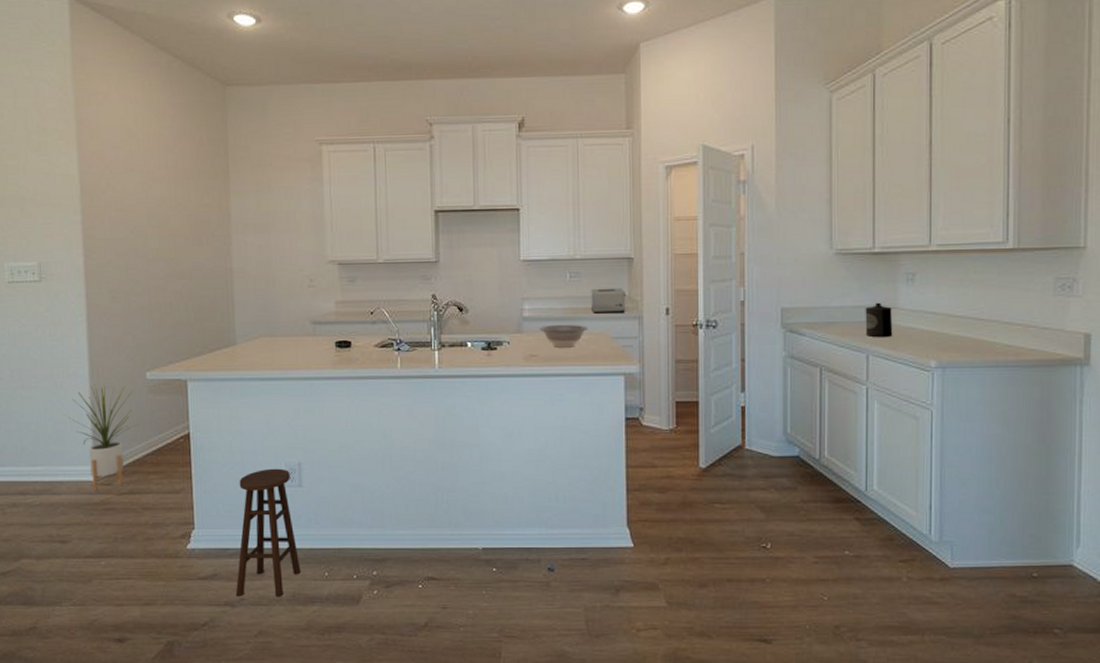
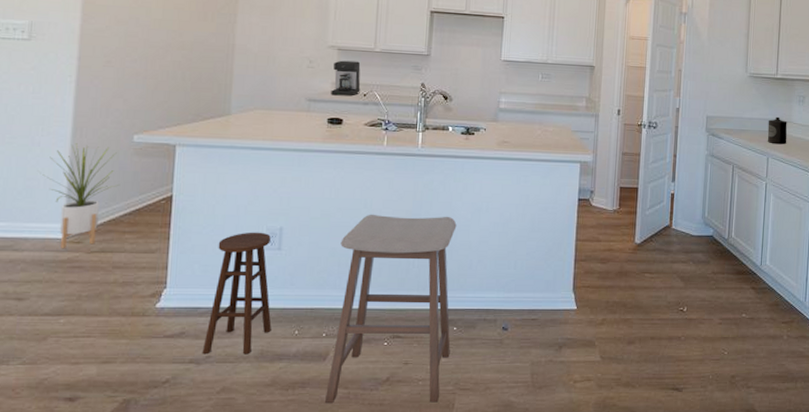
coffee maker: none [335,275,367,316] -> present [331,60,361,96]
bar stool: none [362,444,491,651] -> present [325,214,457,403]
bowl: present [540,324,588,348] -> none [513,116,553,137]
toaster: present [591,288,627,315] -> none [557,89,587,111]

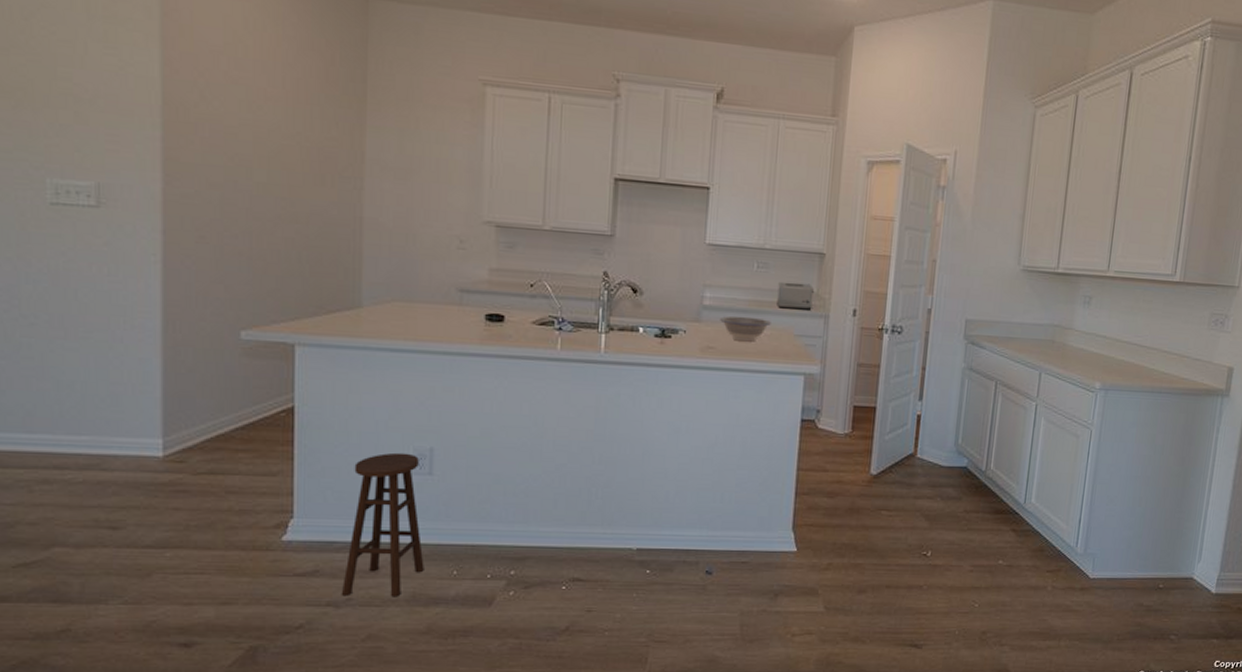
house plant: present [40,143,120,249] -> none [126,340,228,470]
bar stool: present [325,214,457,403] -> none [492,433,650,656]
coffee maker: present [331,60,361,96] -> none [488,240,526,287]
bowl: none [513,116,553,137] -> present [720,316,771,342]
toaster: none [557,89,587,111] -> present [777,281,815,310]
canister: present [767,116,787,145] -> none [1041,321,1067,357]

